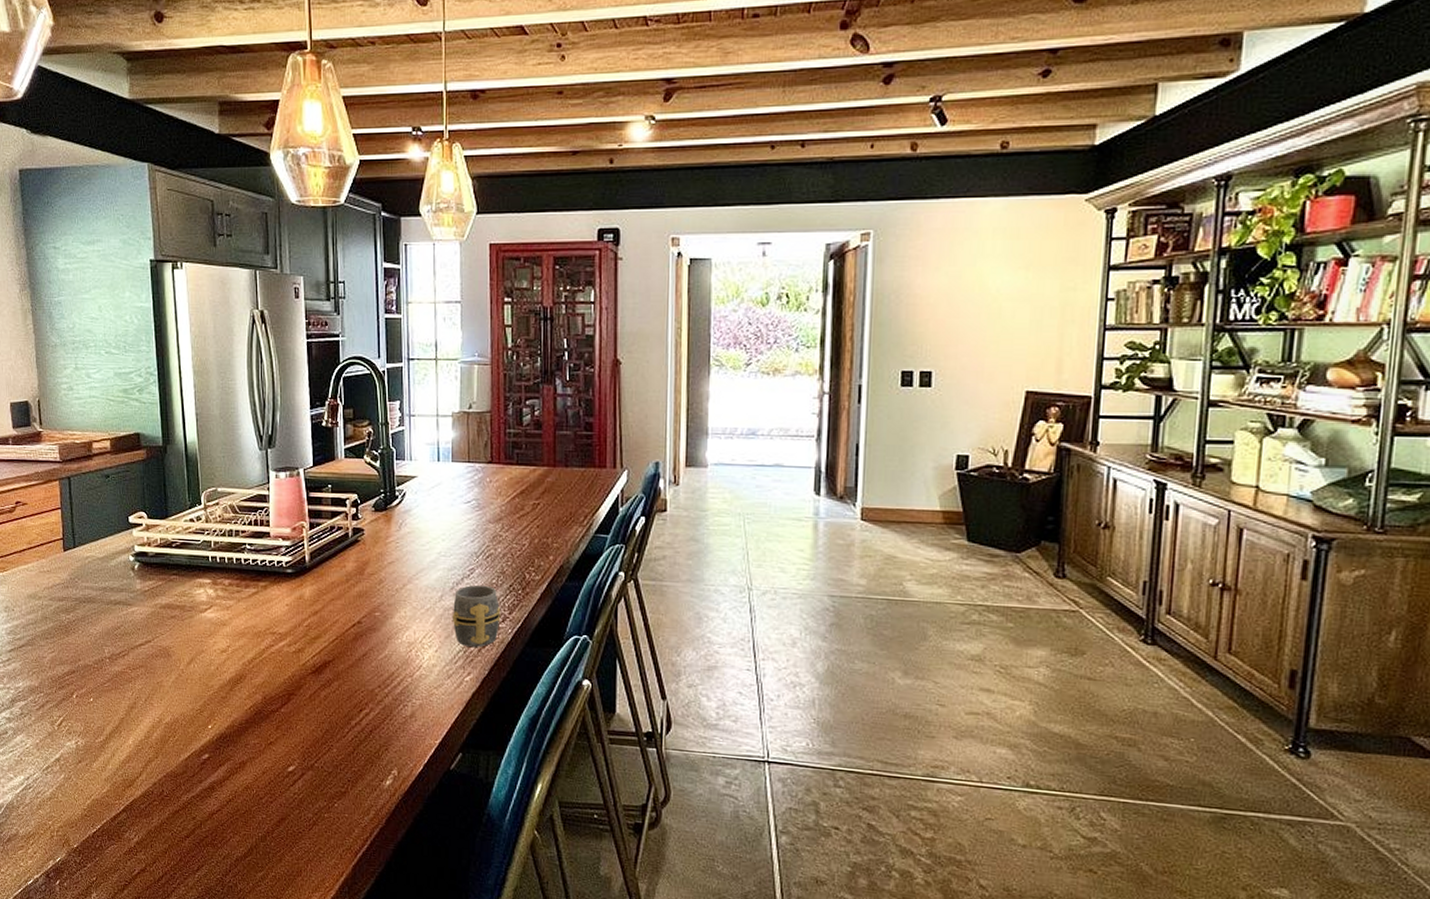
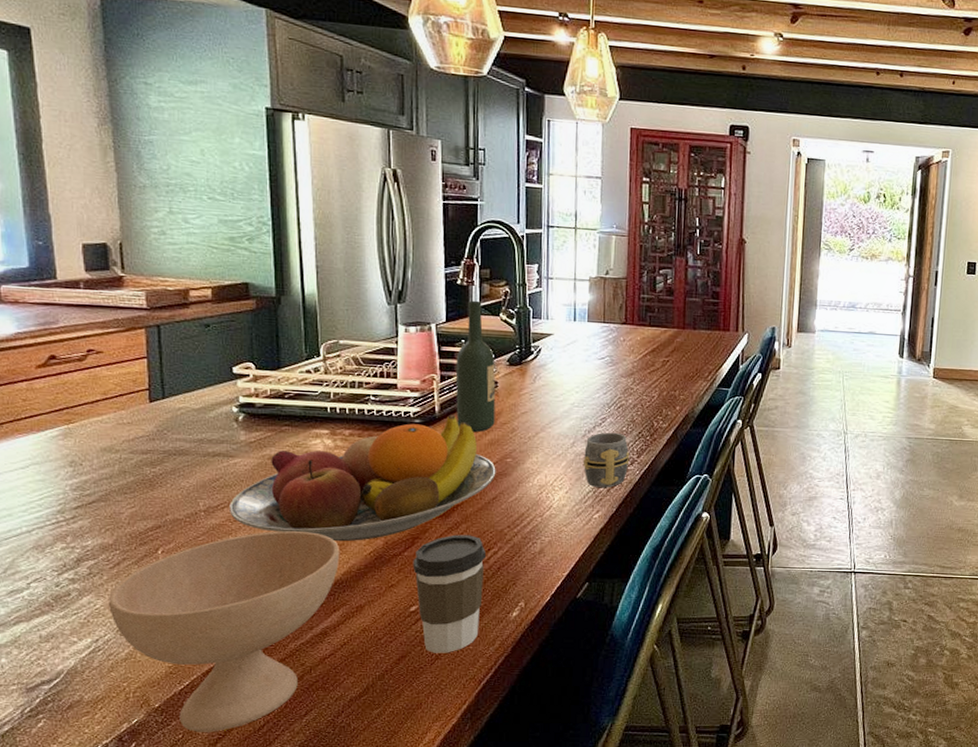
bowl: none [36,680,223,878] -> present [109,531,339,732]
fruit bowl: none [129,563,365,695] -> present [229,414,496,542]
coffee cup: none [289,692,359,820] -> present [413,534,487,653]
wine bottle: none [323,442,363,584] -> present [455,300,496,433]

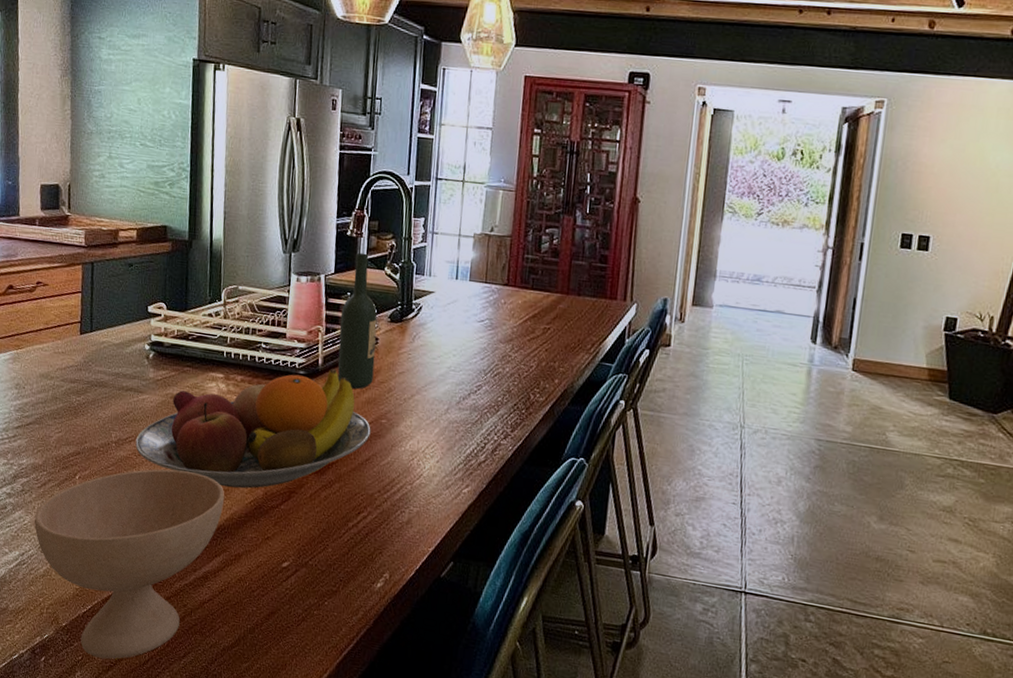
coffee cup: present [413,534,487,653] -> none [287,493,356,616]
mug: present [583,432,630,487] -> none [455,401,504,461]

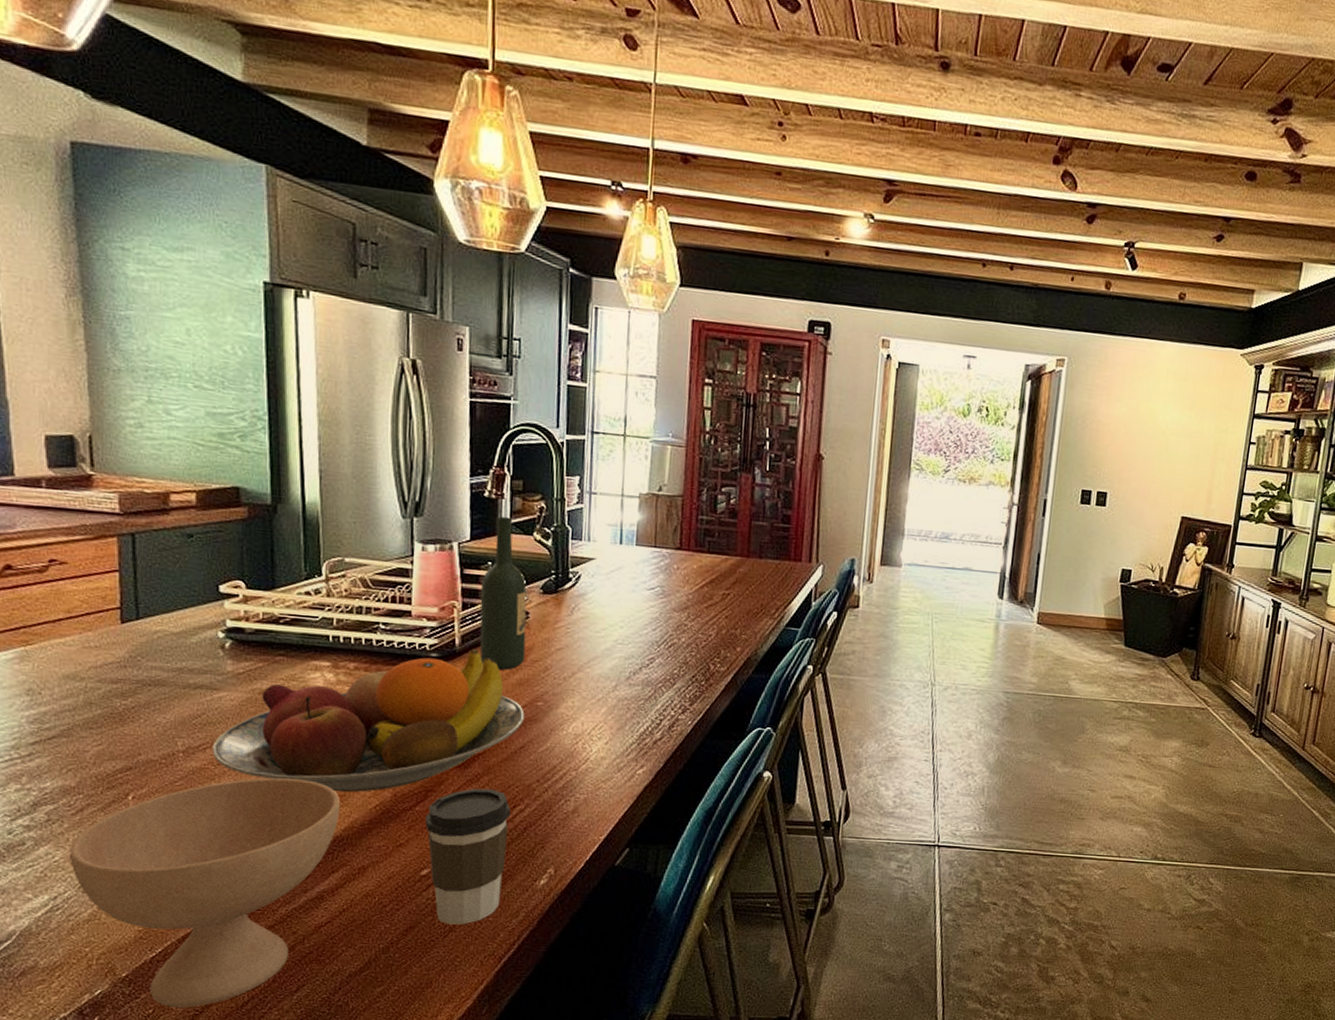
coffee cup: none [287,493,356,616] -> present [425,788,511,925]

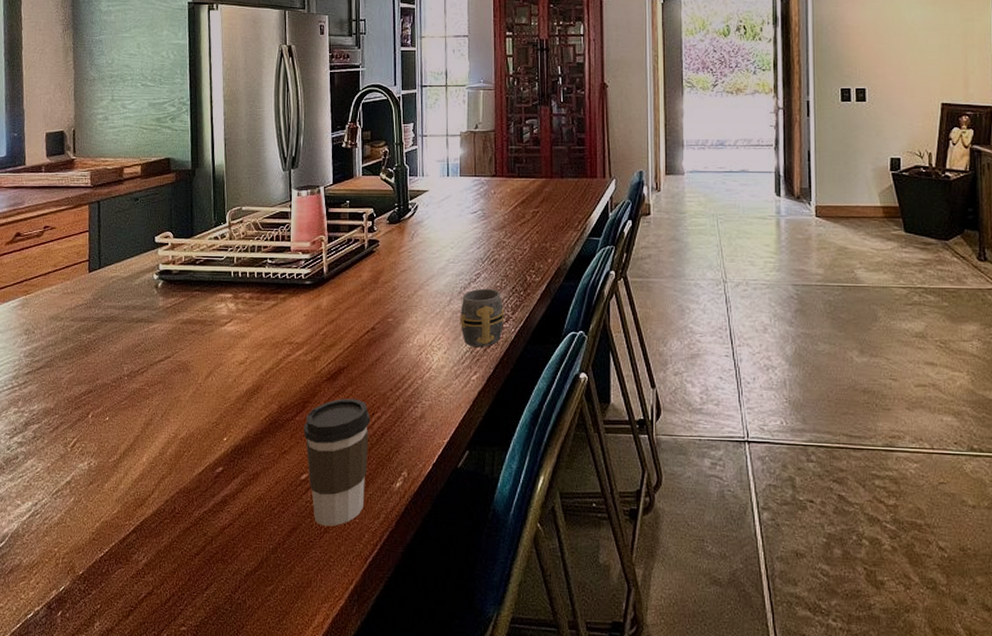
bowl: present [70,777,340,1008] -> none [47,395,239,604]
fruit bowl: present [212,648,525,793] -> none [148,274,379,406]
wine bottle: present [479,516,527,671] -> none [341,162,377,293]
mug: none [626,674,681,739] -> present [459,288,505,347]

